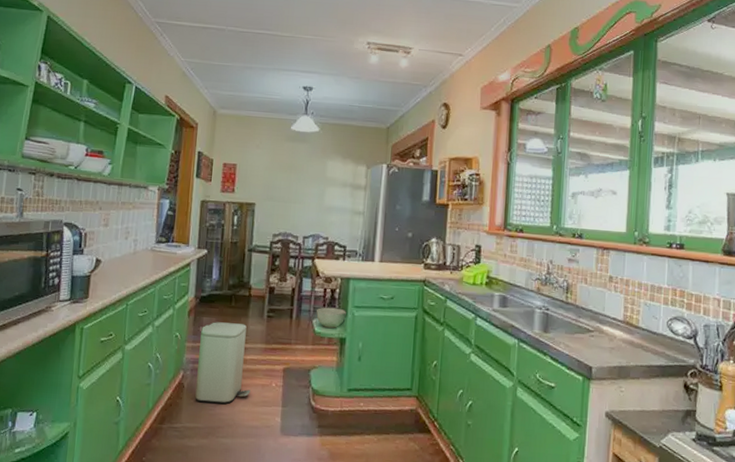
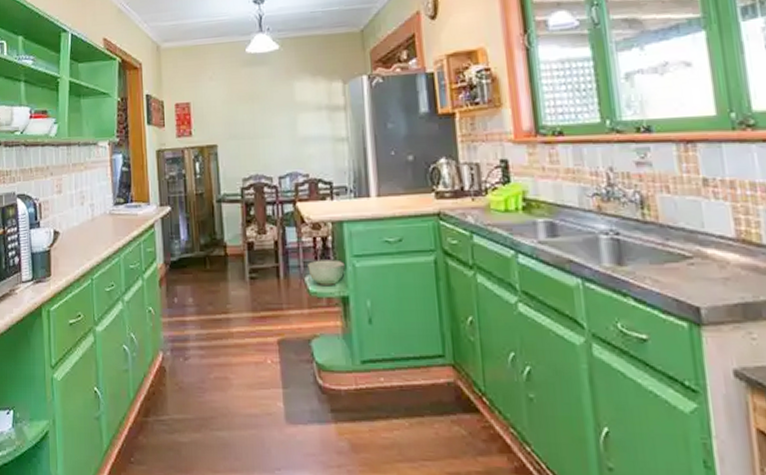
pedal bin: present [195,322,251,405] -> none [176,290,243,390]

